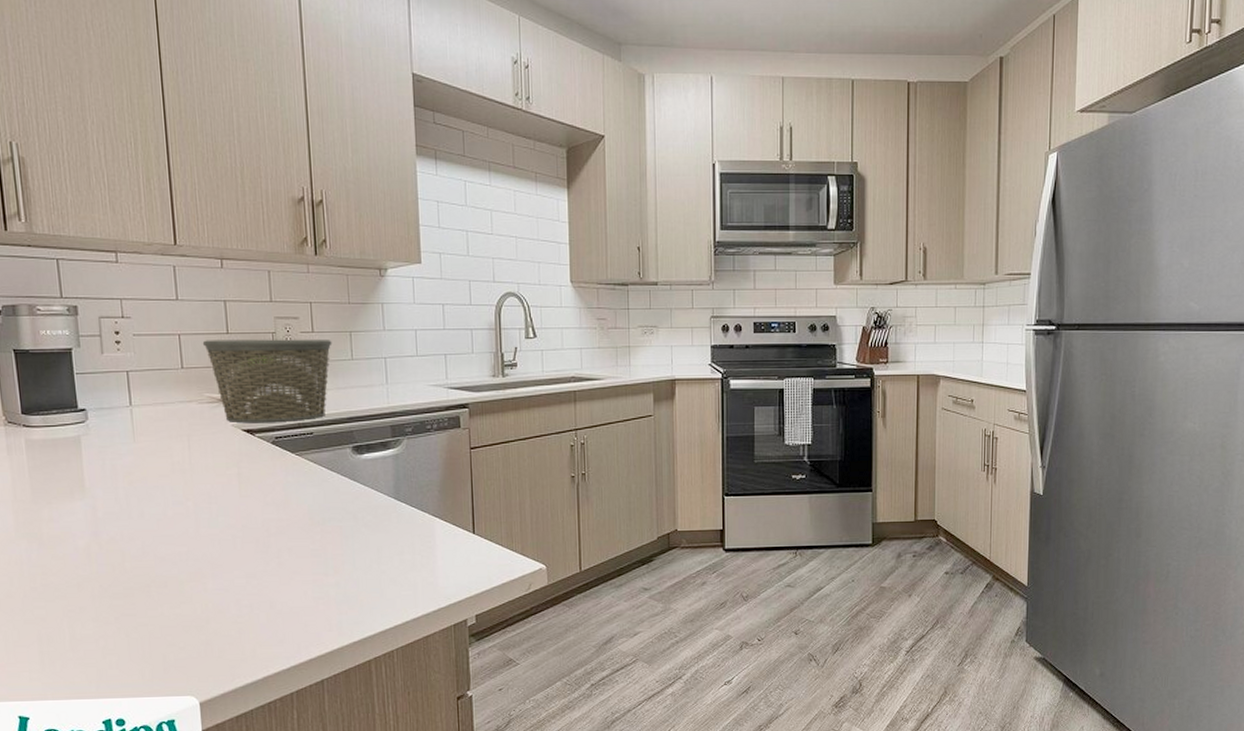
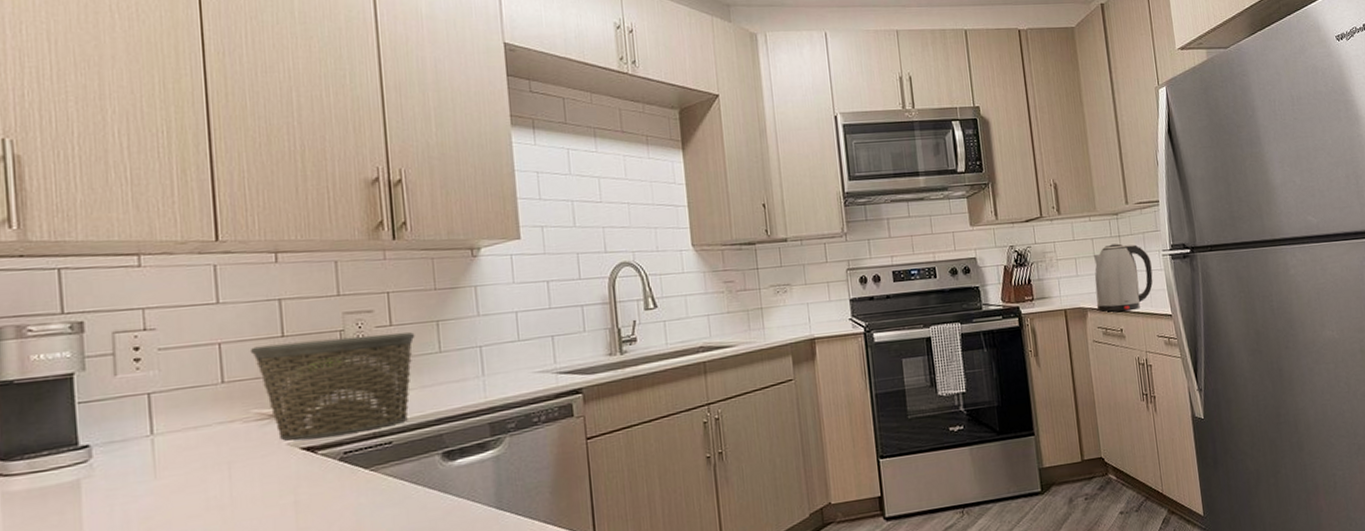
kettle: none [950,314,1013,383] -> present [1094,243,1153,313]

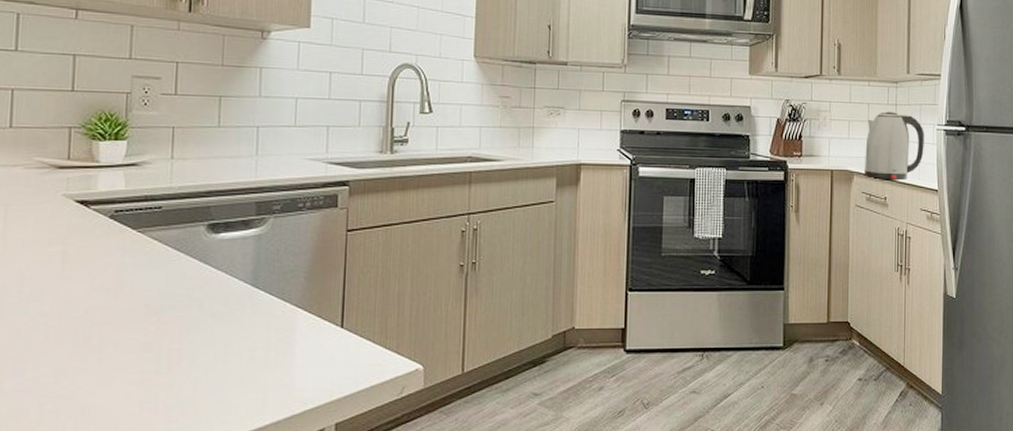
basket: present [249,332,415,441] -> none [40,97,198,194]

